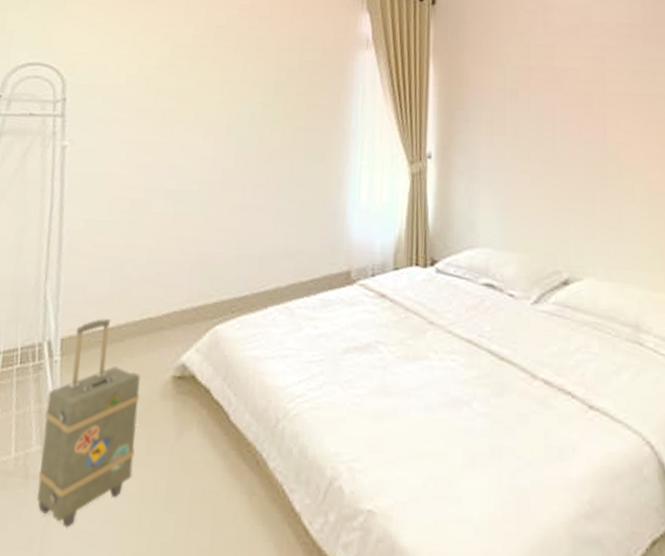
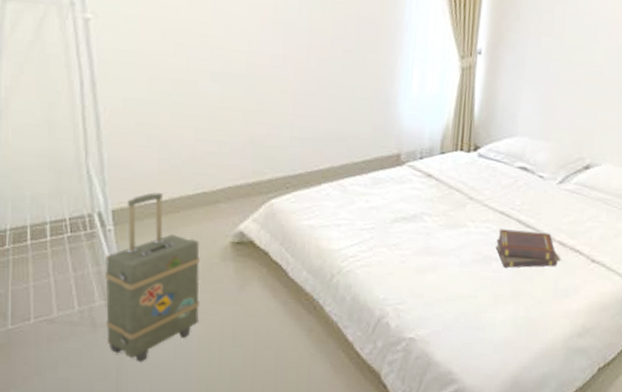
book set: none [465,362,549,415] -> present [495,229,561,268]

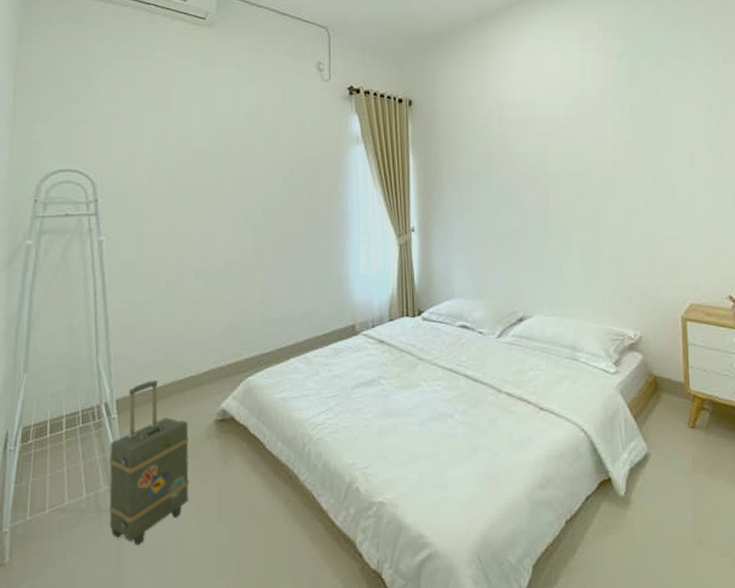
book set: present [495,229,561,268] -> none [448,385,511,423]

